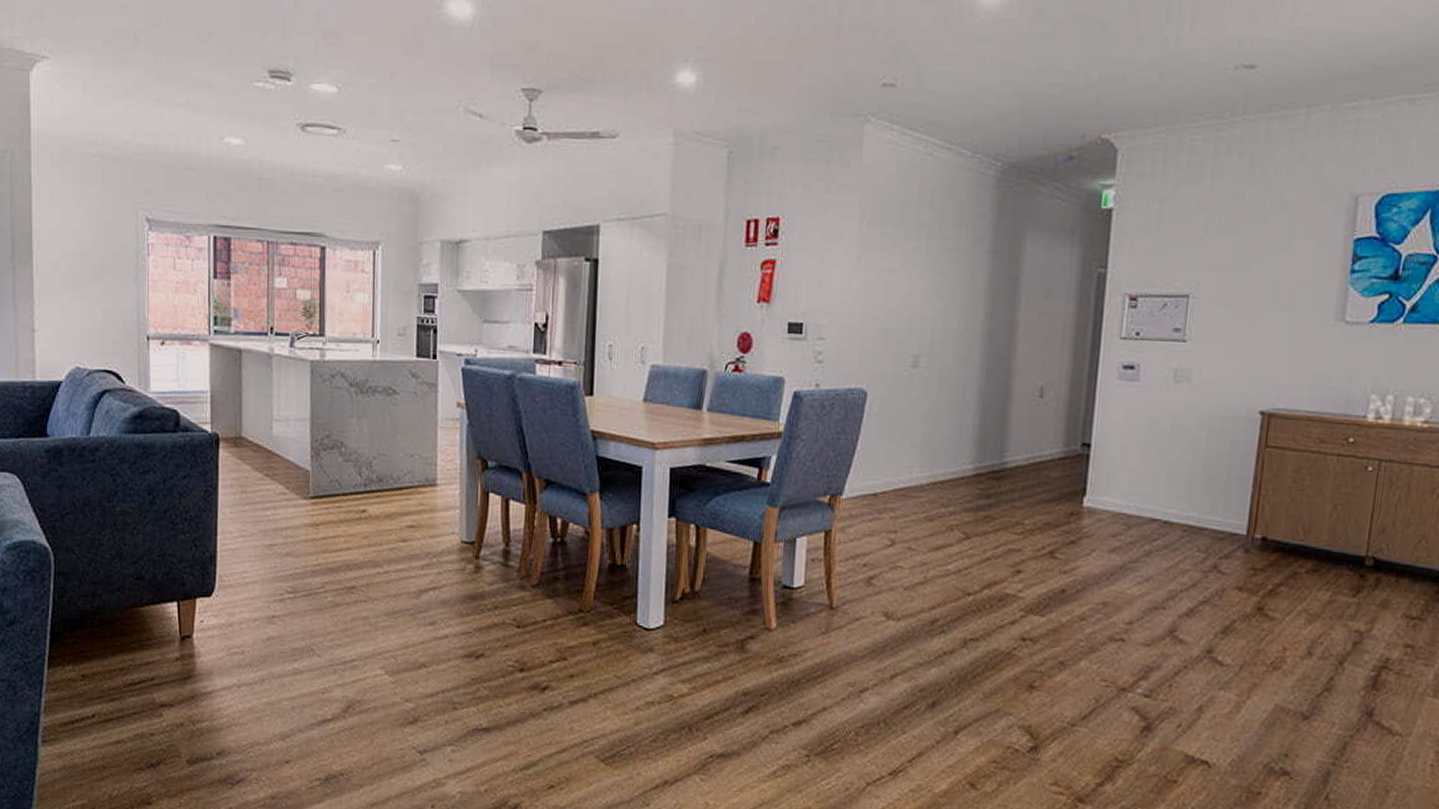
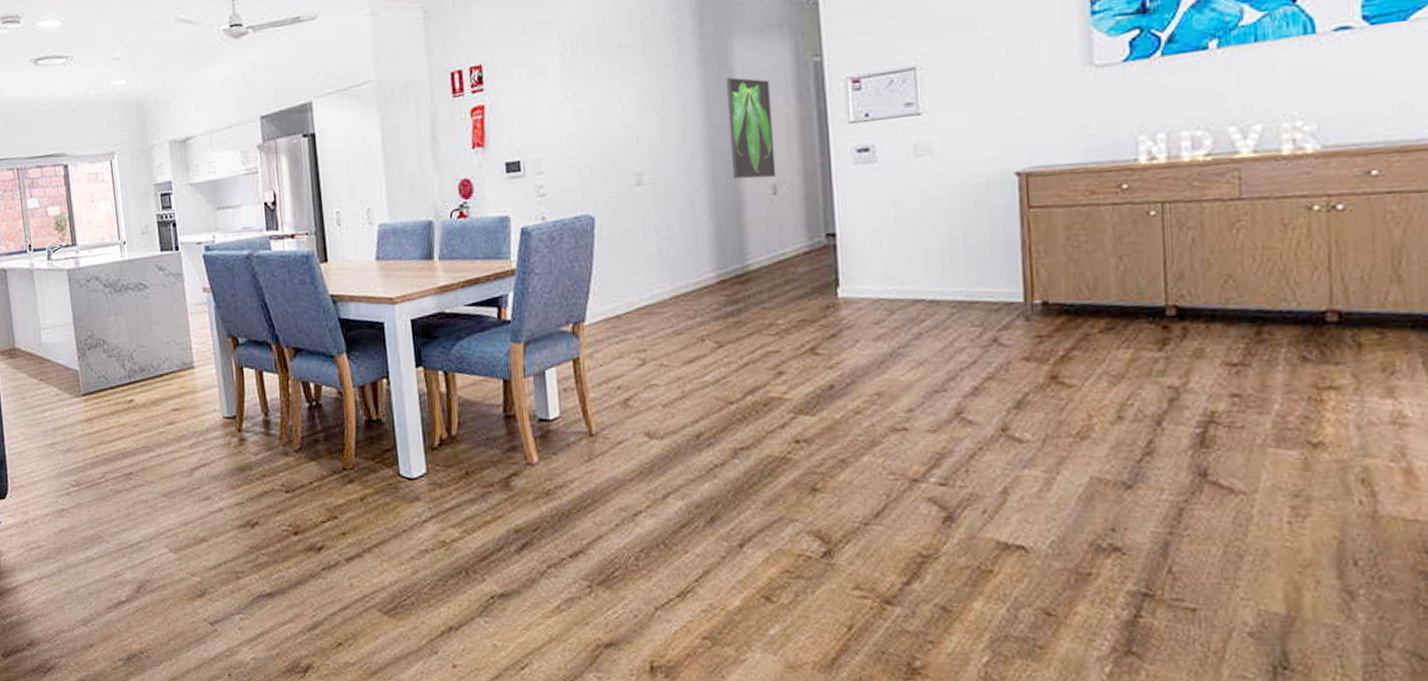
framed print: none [1005,274,1055,381] -> present [726,77,776,179]

